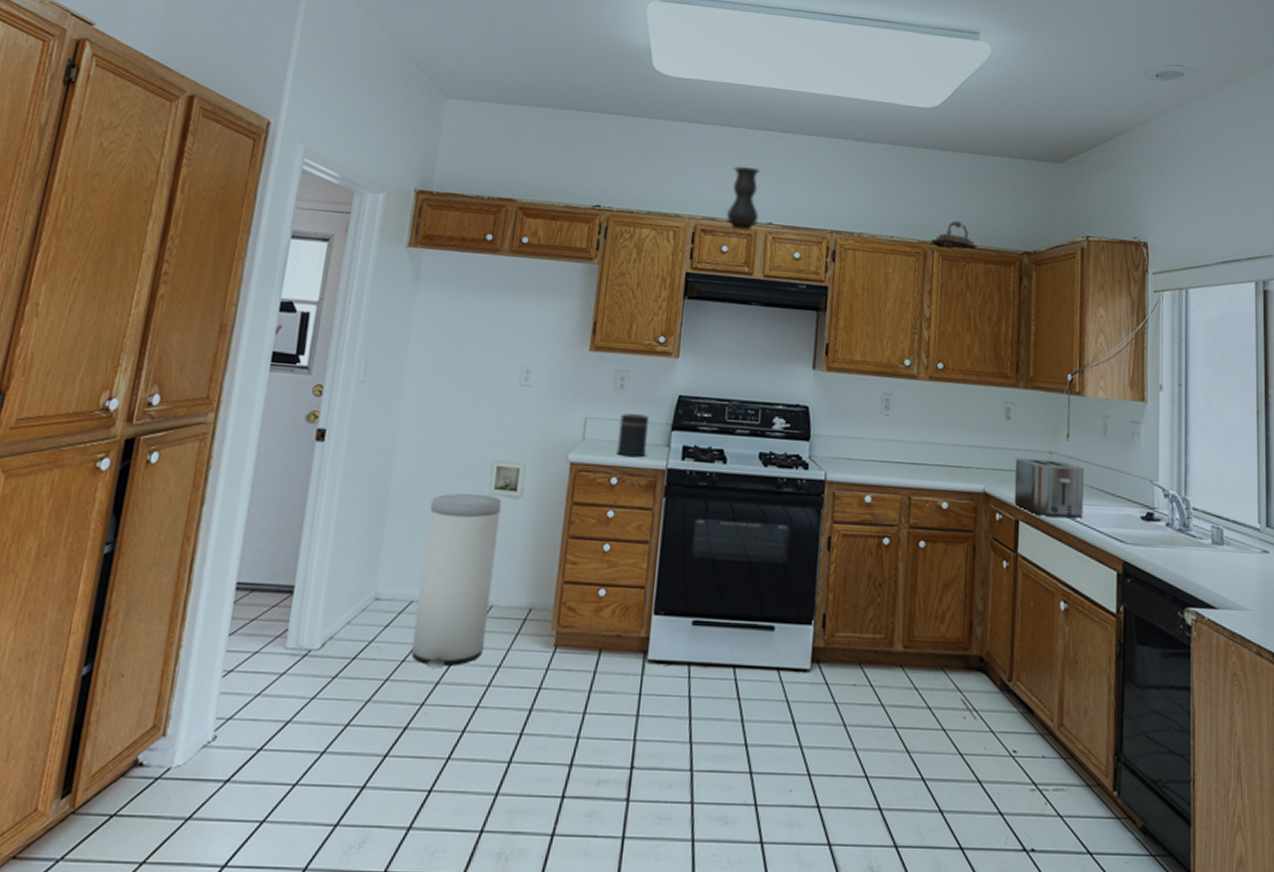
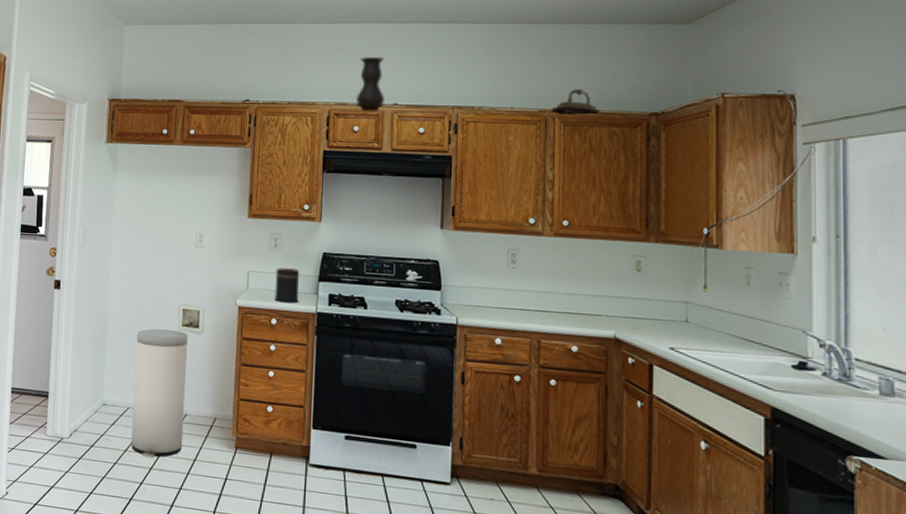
toaster: present [1014,458,1084,518] -> none [647,307,724,365]

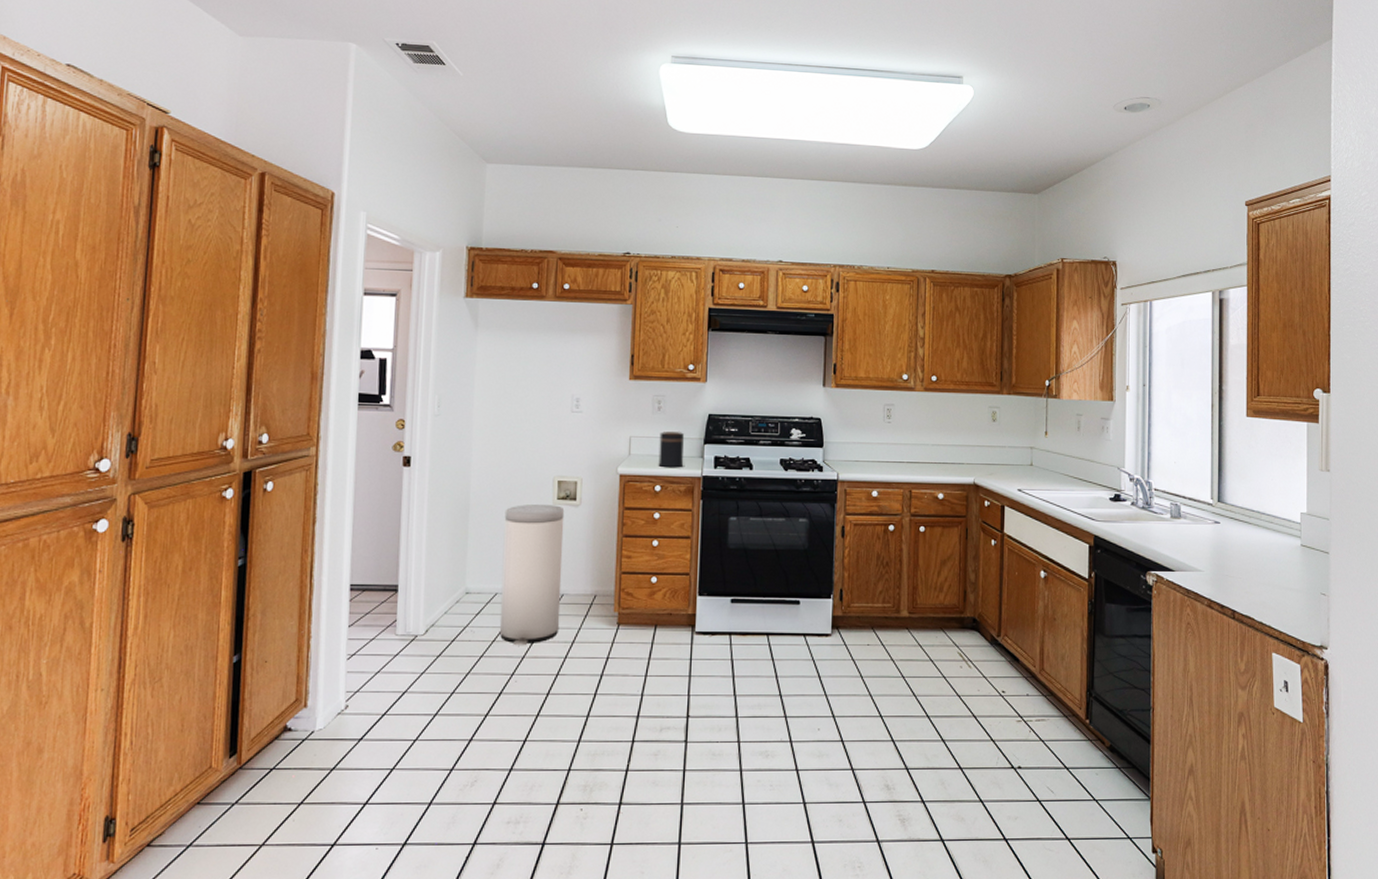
vase: present [356,57,384,113] -> none [742,212,769,269]
decorative basket: present [551,88,600,116] -> none [923,250,964,276]

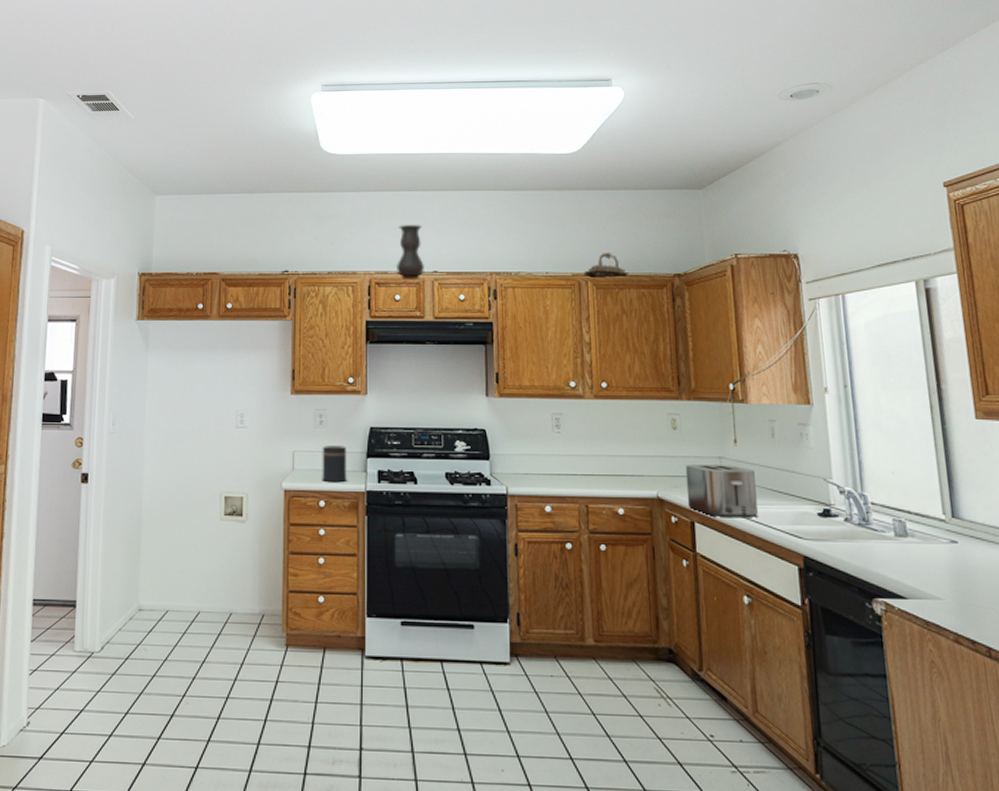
pedal bin: present [499,504,565,646] -> none [170,520,232,666]
vase: none [742,212,769,269] -> present [397,225,424,281]
decorative basket: none [923,250,964,276] -> present [584,252,628,279]
toaster: none [1000,454,1060,501] -> present [685,464,758,517]

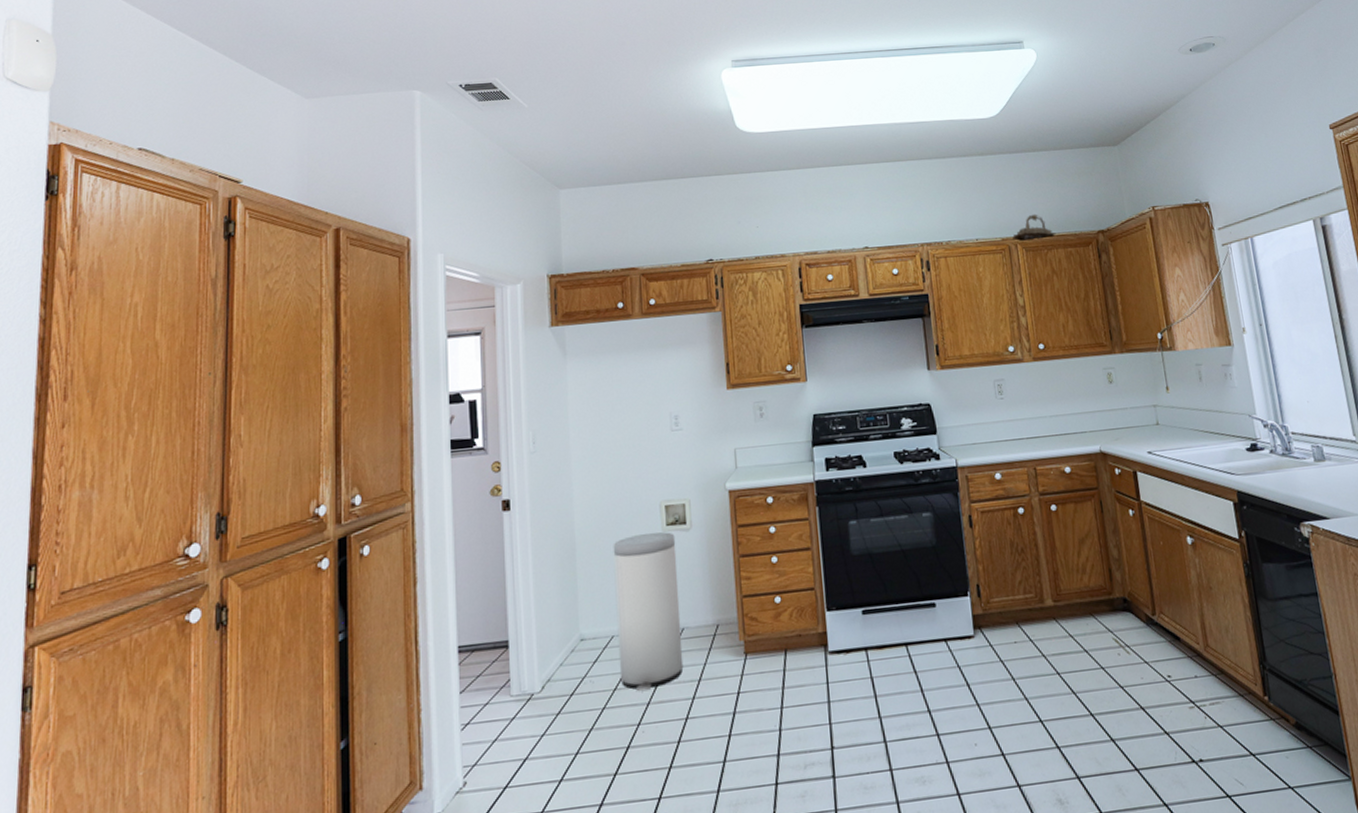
pedal bin: none [170,520,232,666] -> present [613,532,684,692]
cylinder: present [322,446,347,483] -> none [765,437,793,478]
vase: present [397,225,424,281] -> none [825,201,855,259]
toaster: present [685,464,758,517] -> none [1123,411,1194,464]

